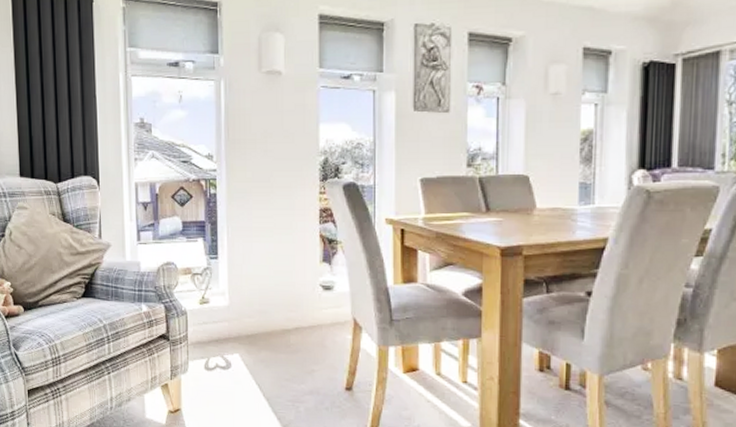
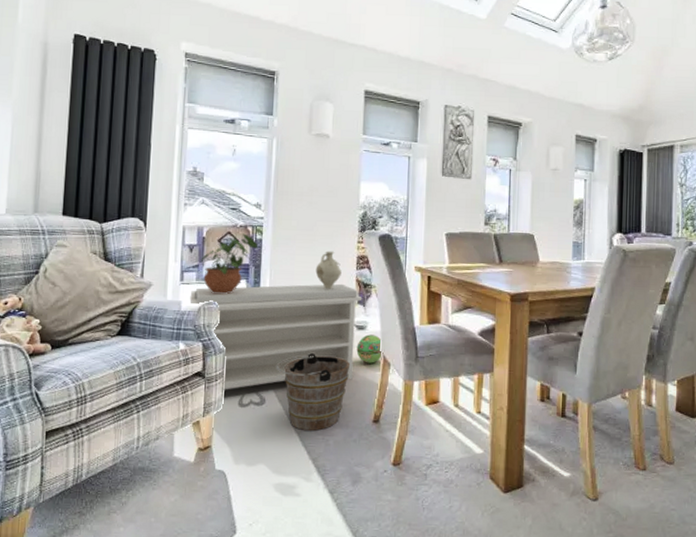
bench: none [148,240,328,353] -> present [189,283,363,390]
potted plant: none [155,188,213,254] -> present [200,233,259,295]
bucket: none [239,316,318,397] -> present [276,353,351,431]
decorative vase: none [275,204,303,246] -> present [315,251,342,289]
ball: none [324,295,354,327] -> present [356,334,384,364]

